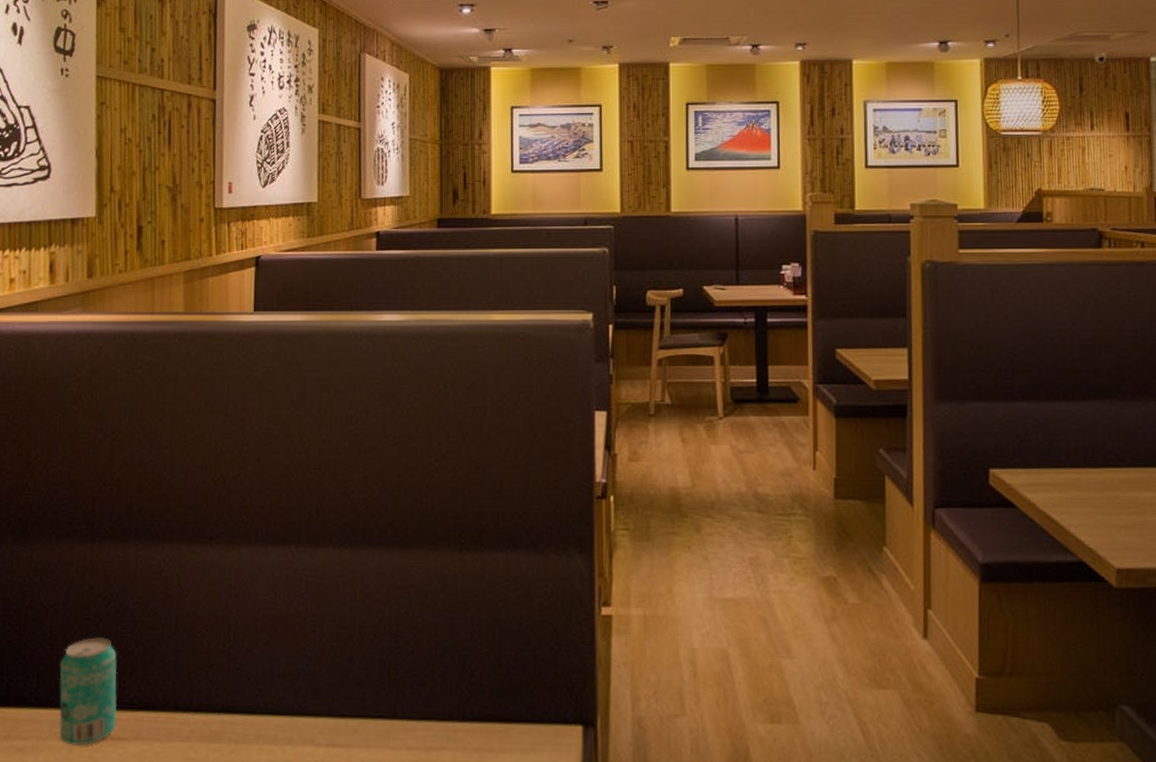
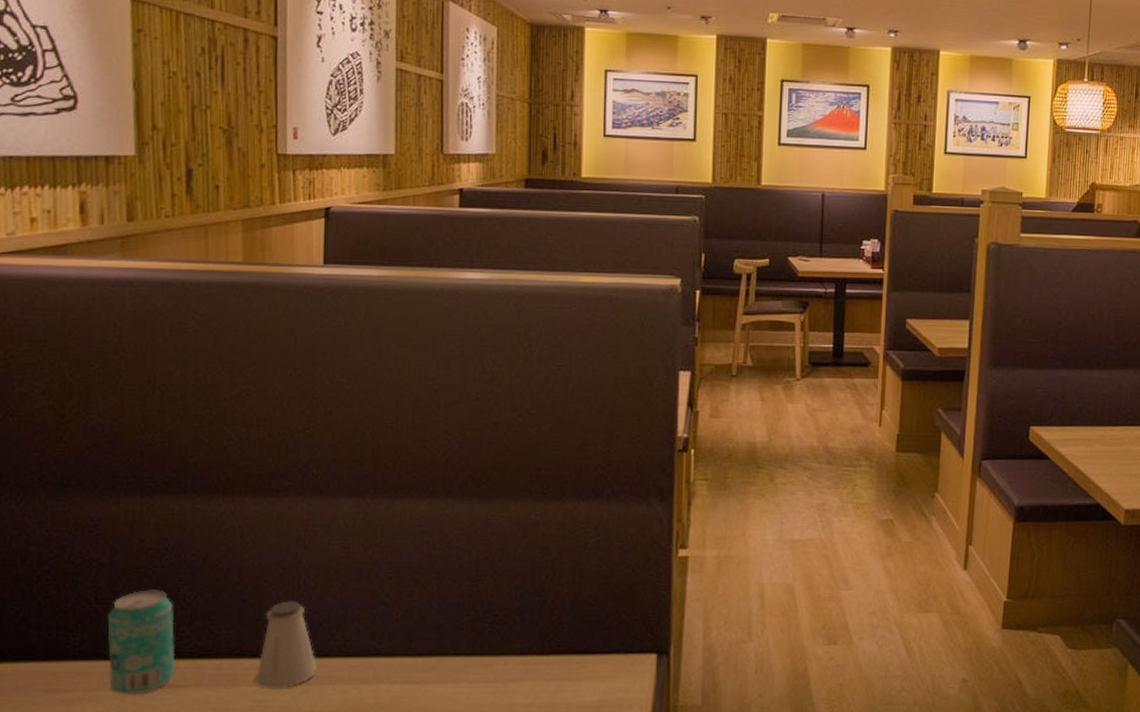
saltshaker: none [188,653,245,747] -> present [255,601,317,690]

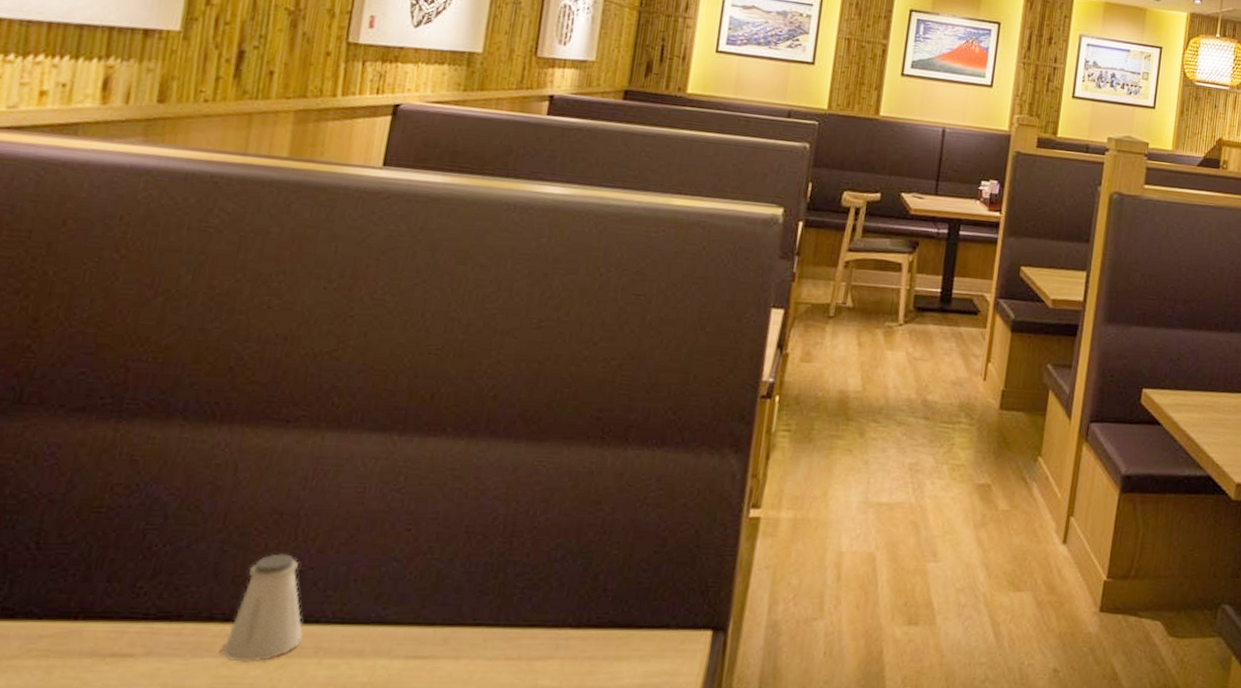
beverage can: present [107,590,175,695] -> none [34,534,134,665]

